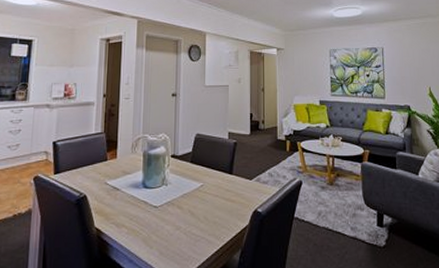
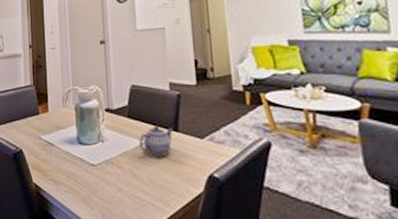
teapot: none [199,169,228,196] -> present [139,125,173,156]

